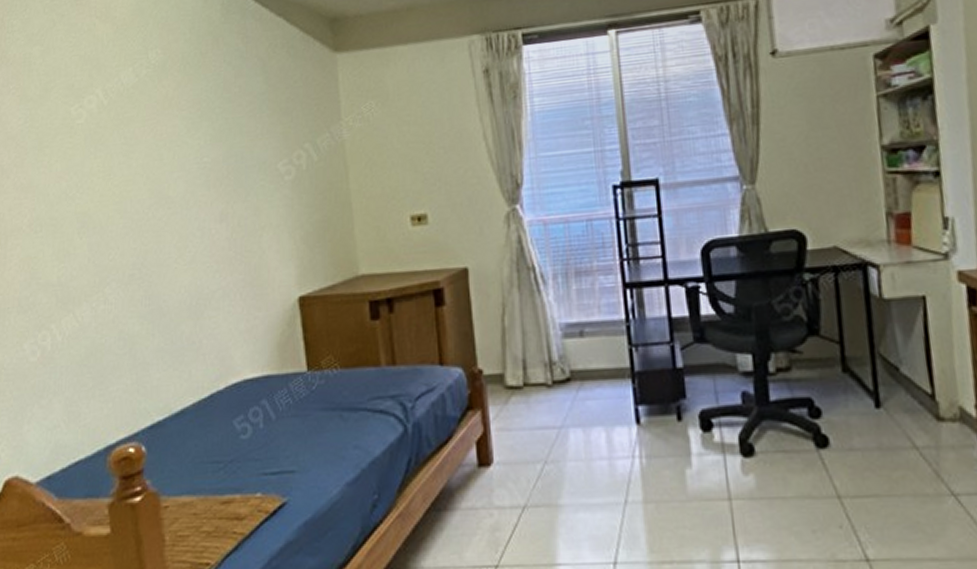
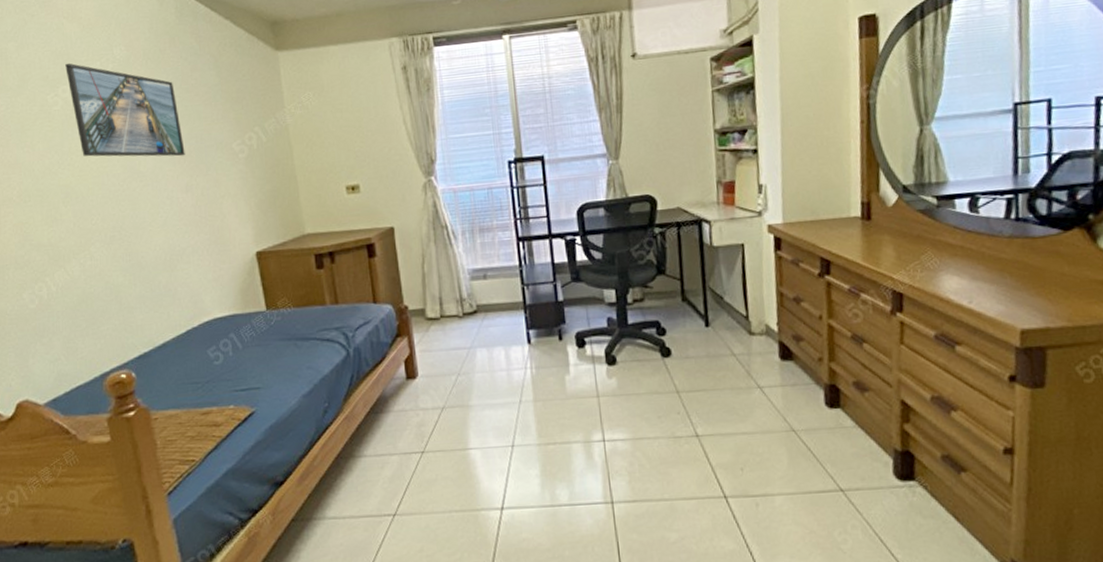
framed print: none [93,69,222,179] -> present [65,63,185,157]

